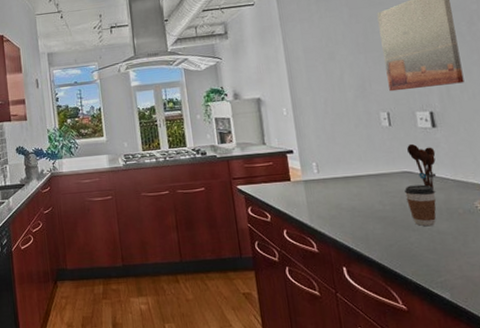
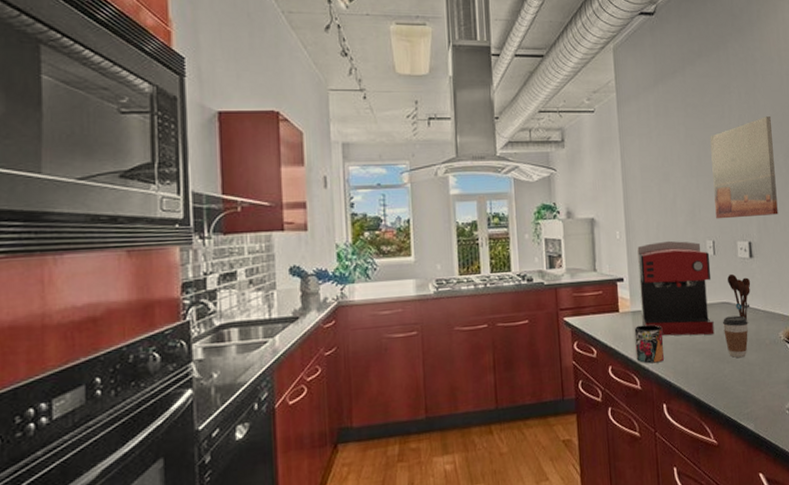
coffee maker: none [304,114,396,204] -> present [636,240,715,336]
mug: none [307,192,342,229] -> present [634,324,665,364]

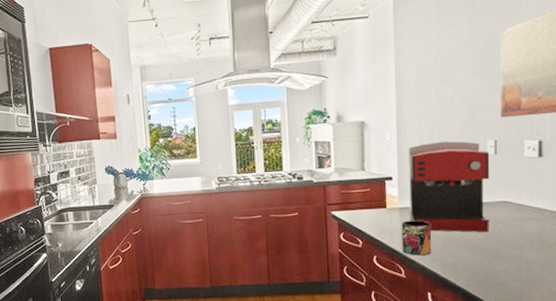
coffee cup: present [723,315,749,358] -> none [500,214,530,256]
utensil holder: present [728,273,751,321] -> none [509,173,537,220]

